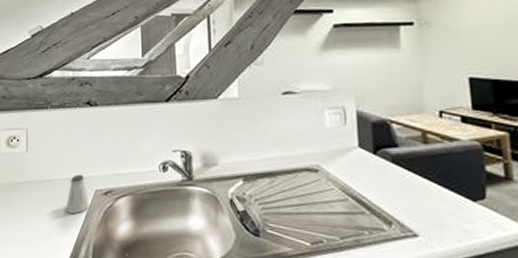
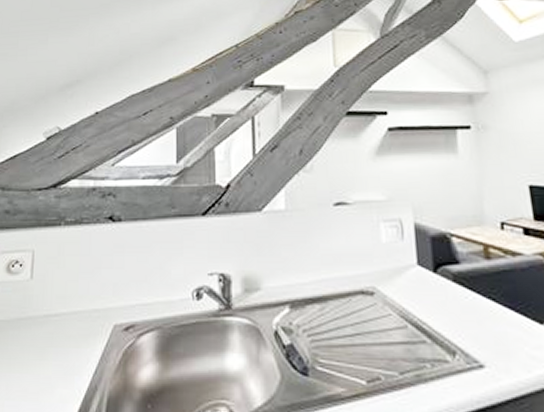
saltshaker: present [66,174,90,214] -> none [76,305,107,357]

